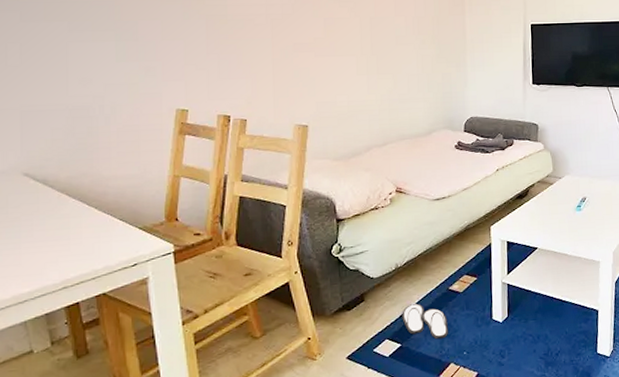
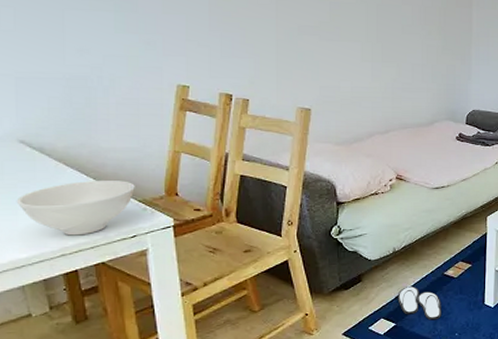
bowl: none [19,208,136,268] -> present [16,179,135,236]

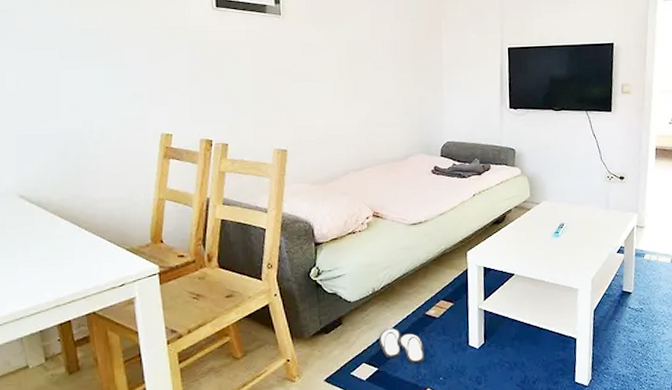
bowl: present [16,179,135,236] -> none [16,229,123,287]

